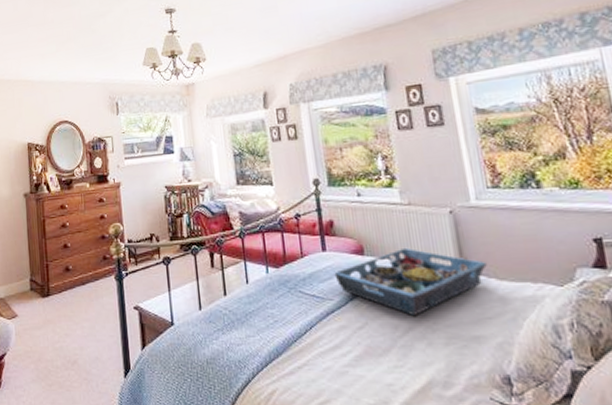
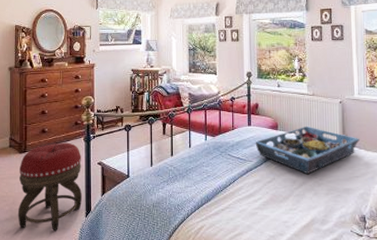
footstool: none [43,282,119,396] -> present [17,142,83,231]

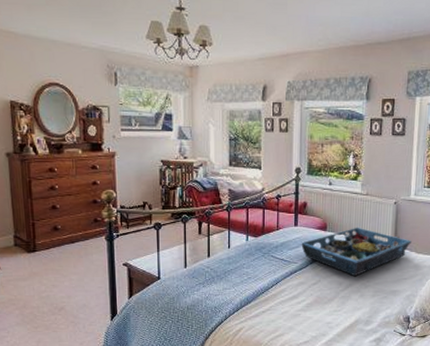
footstool: present [17,142,83,231] -> none [29,241,107,336]

